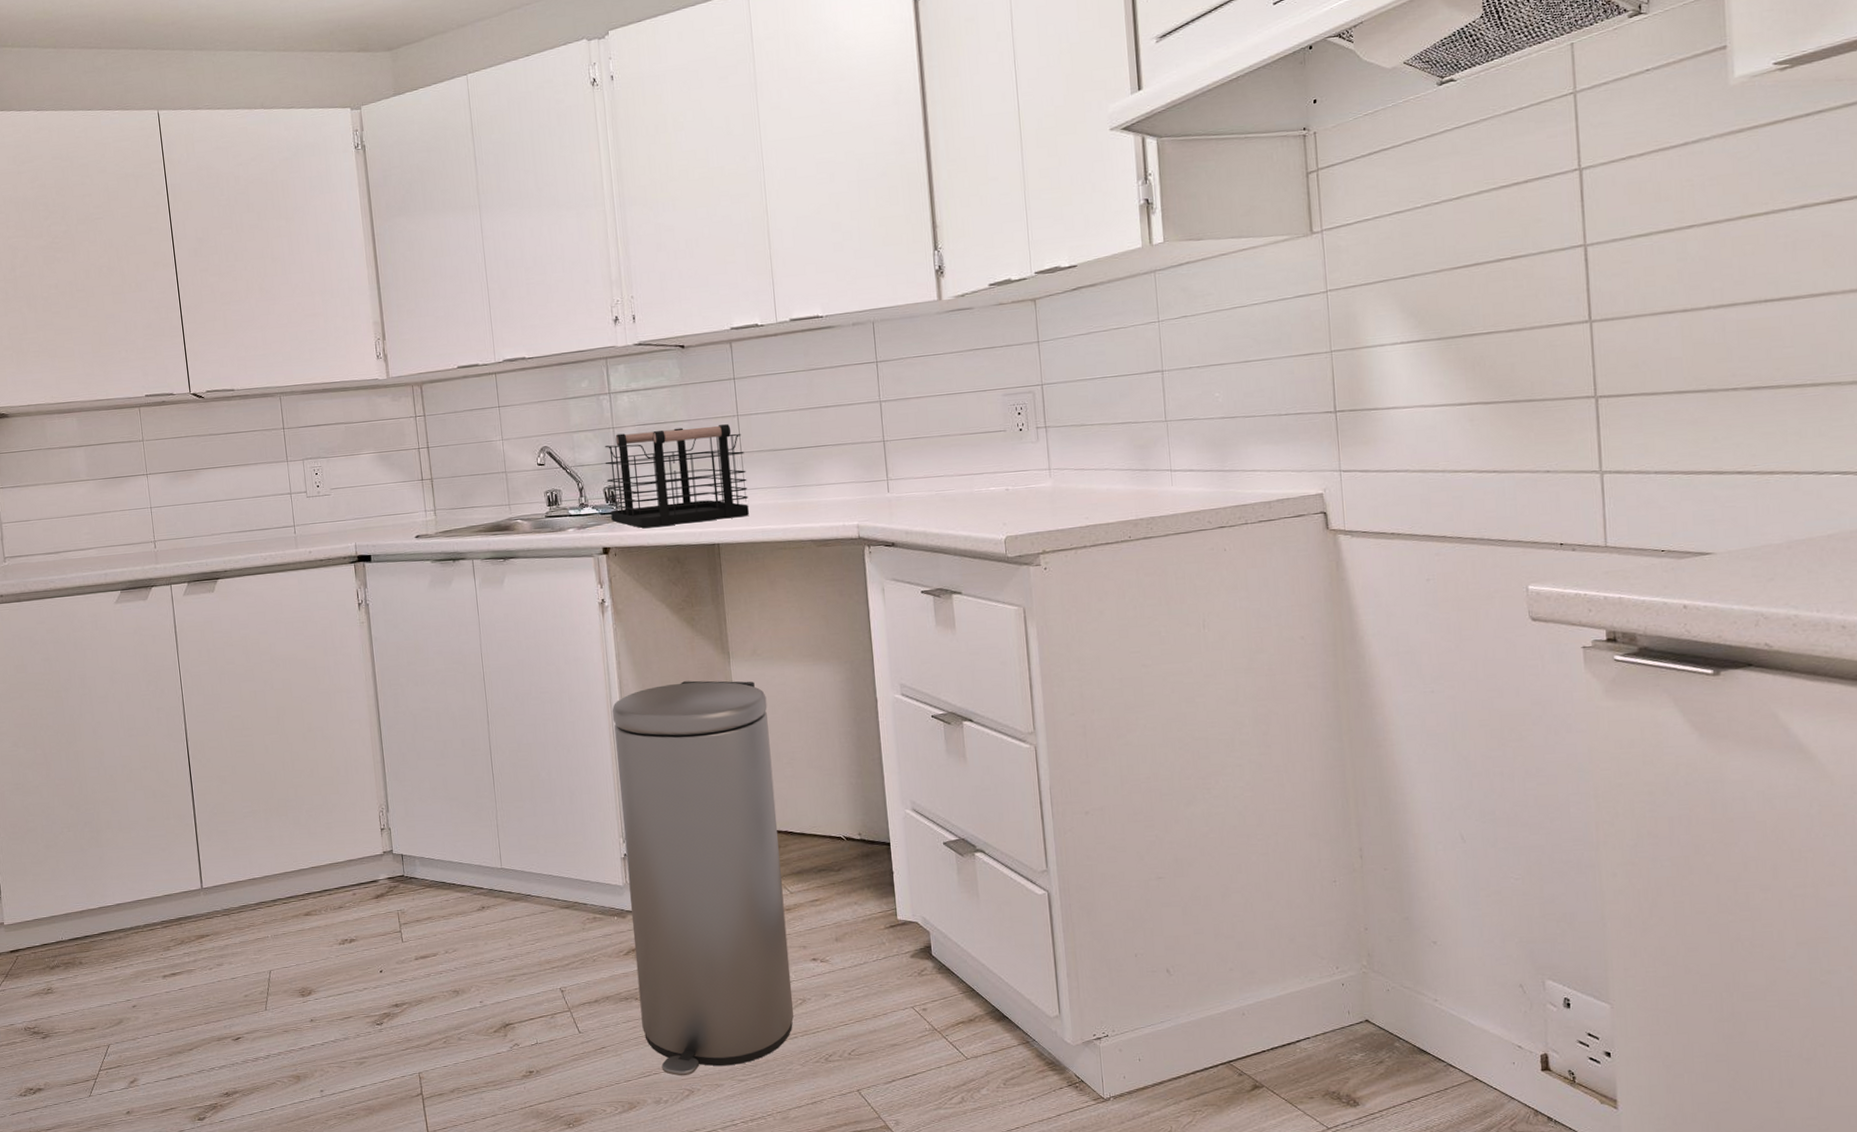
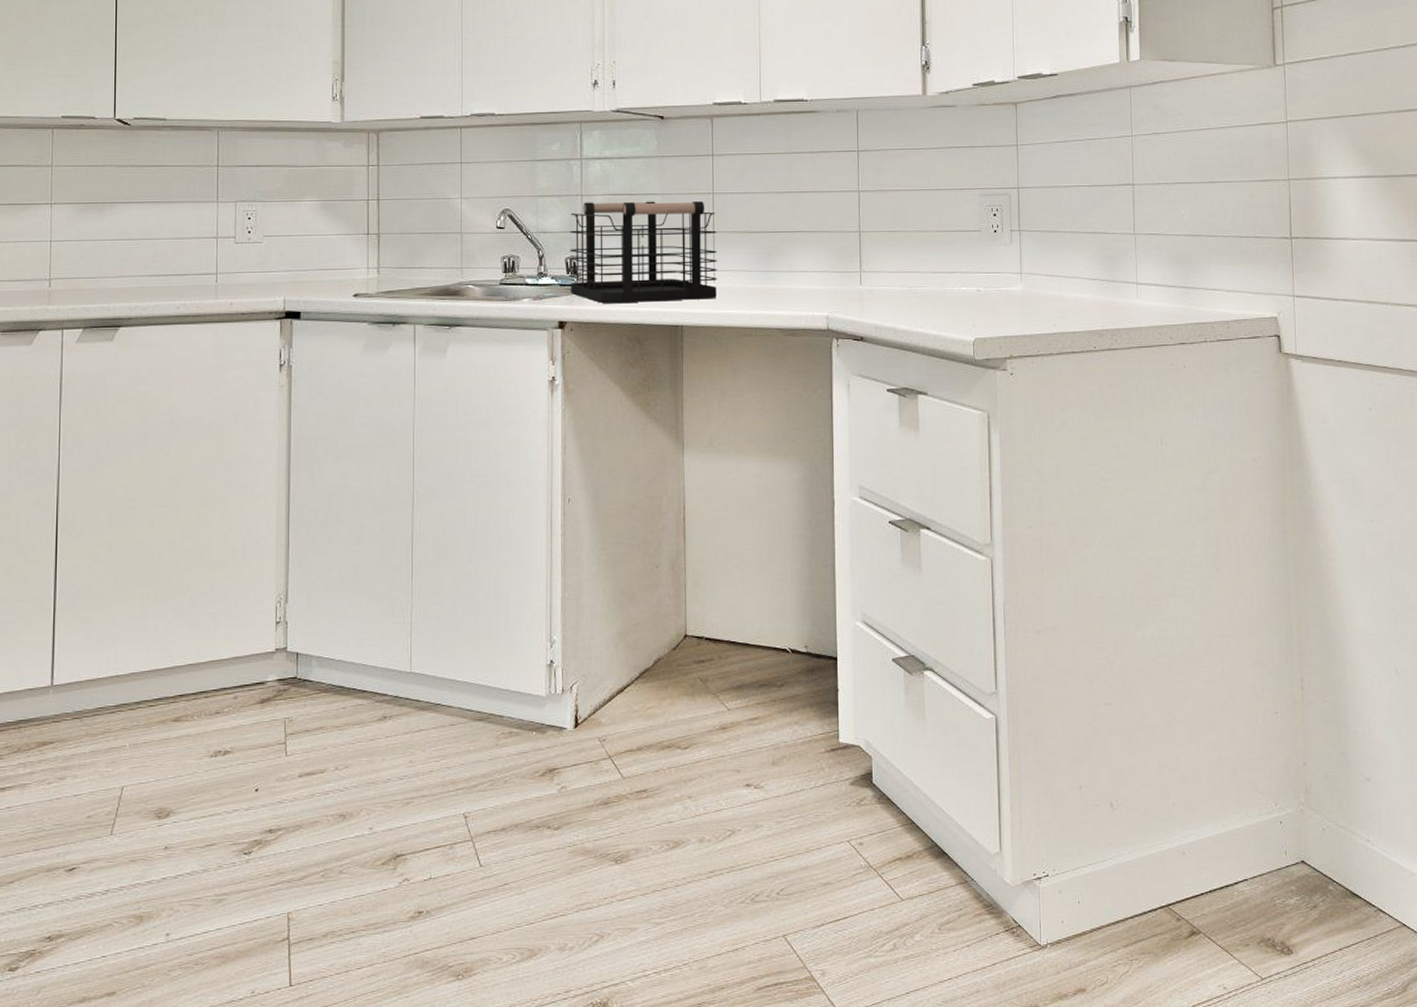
pedal bin: present [612,680,794,1076] -> none [552,471,722,919]

